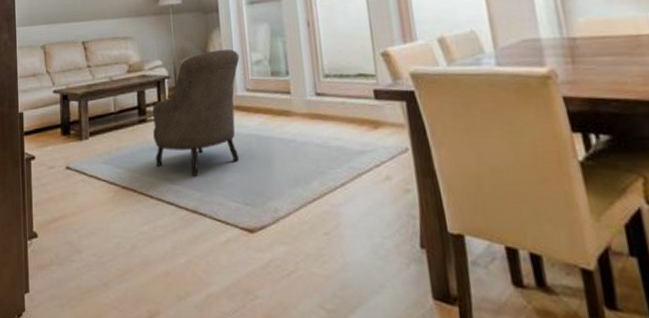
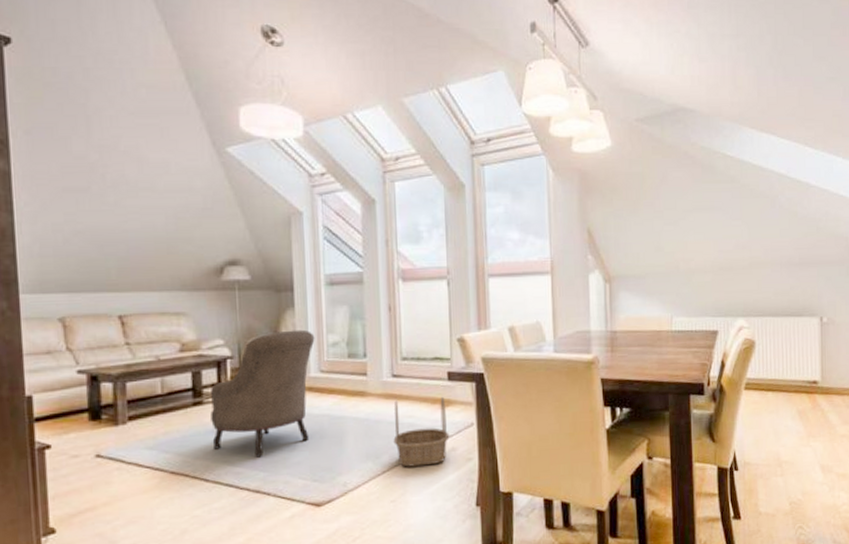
basket: none [320,118,382,196] -> present [393,397,450,467]

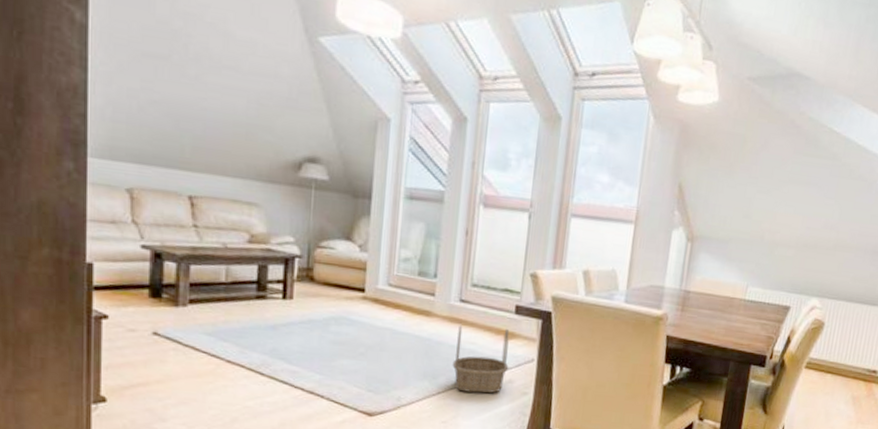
armchair: present [211,329,315,458] -> none [271,237,387,360]

